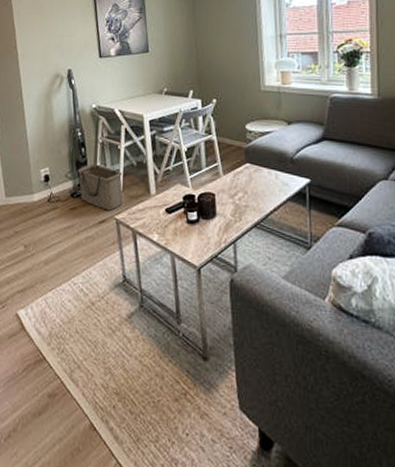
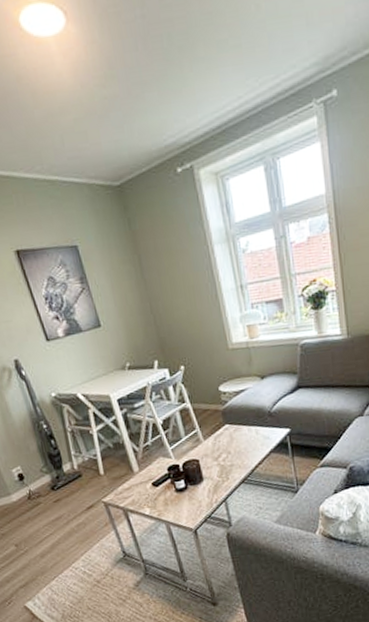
basket: present [77,164,123,211] -> none [51,453,107,496]

